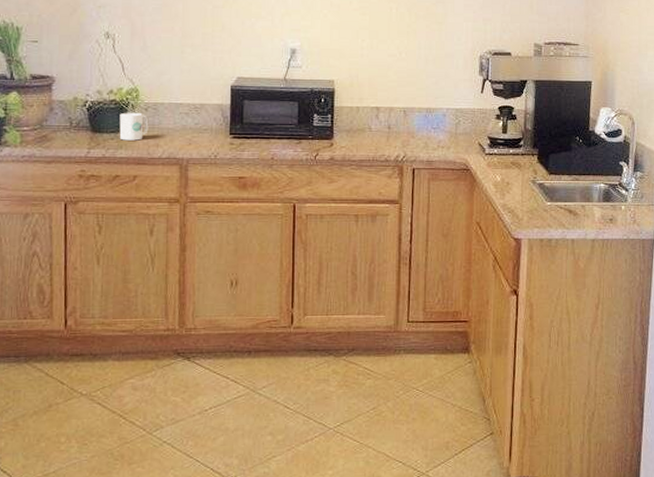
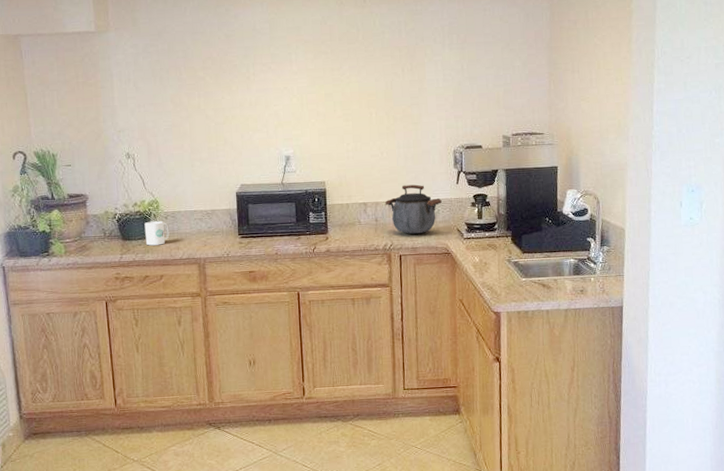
kettle: none [400,90,463,145] -> present [385,184,442,234]

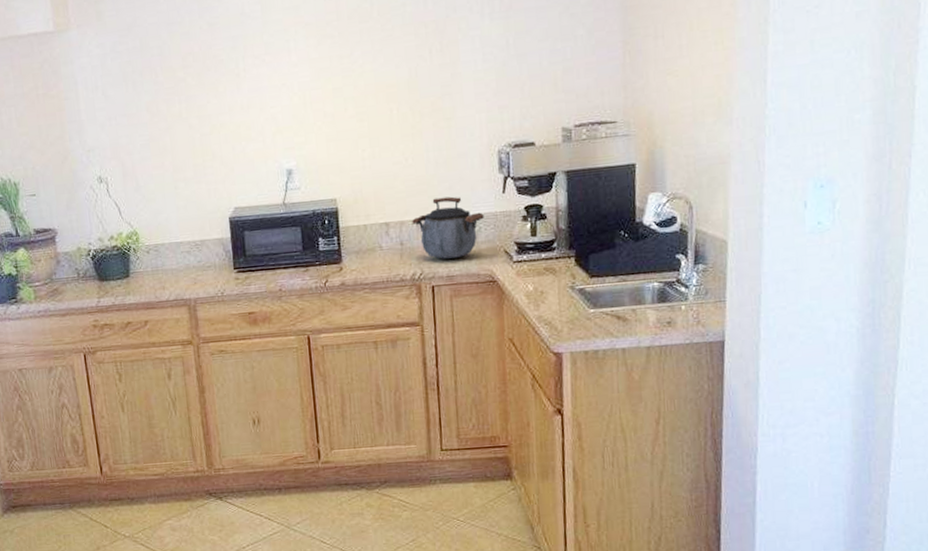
mug: present [144,220,170,246] -> none [123,256,153,286]

